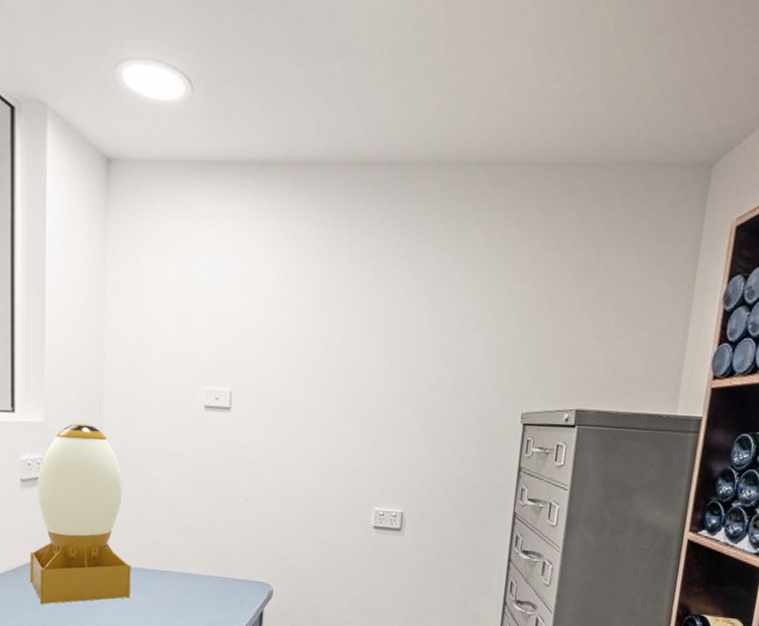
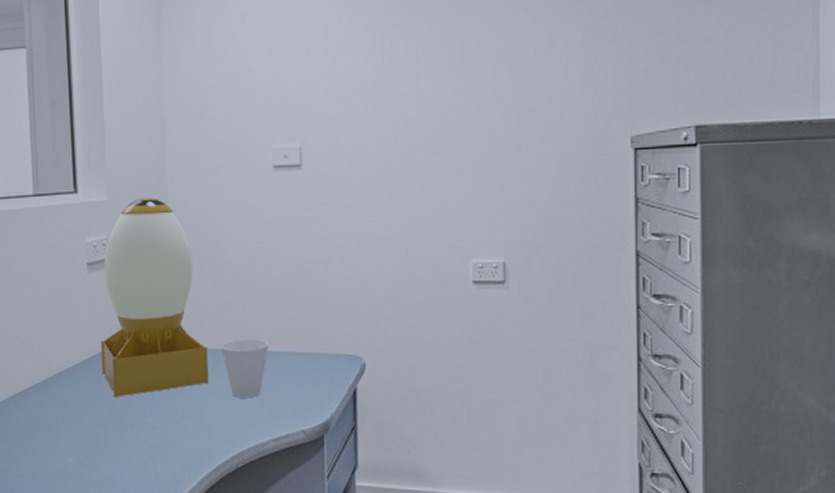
cup: none [144,560,188,613] -> present [221,338,269,398]

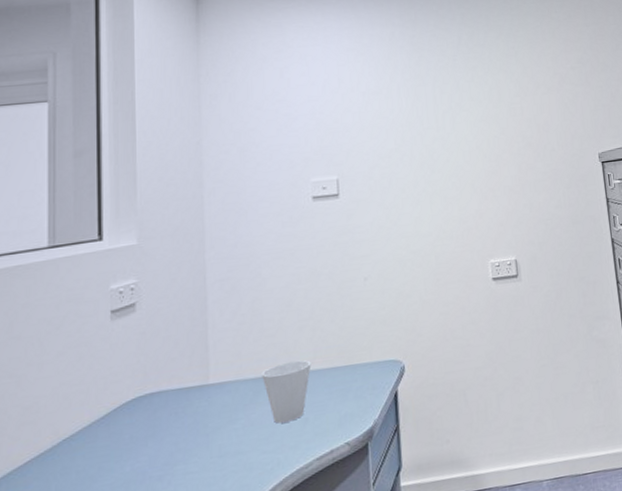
desk lamp: present [100,197,209,398] -> none [124,236,249,451]

